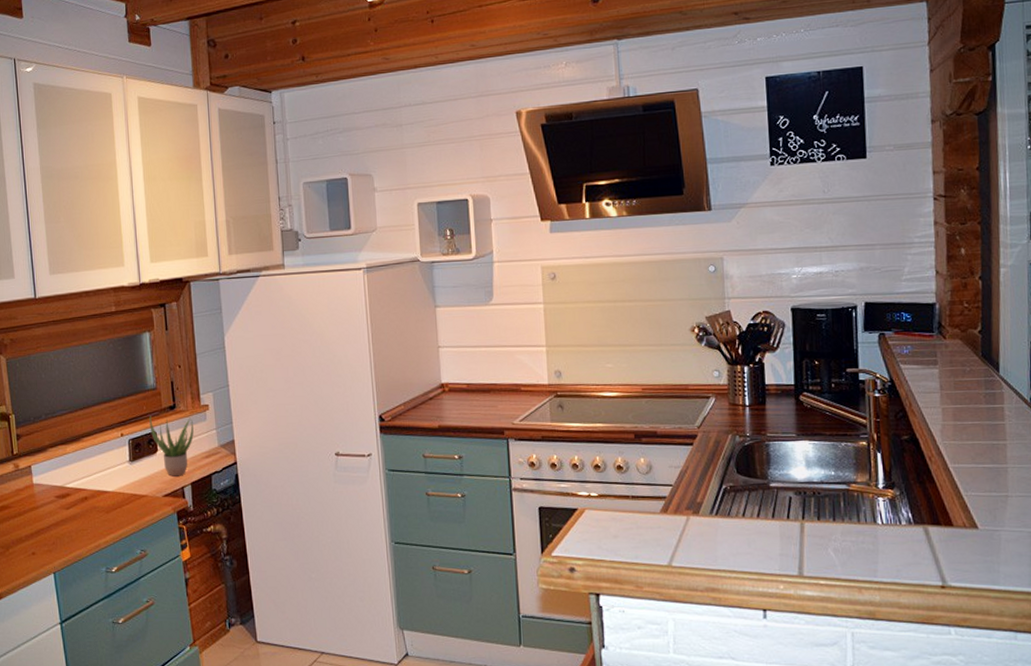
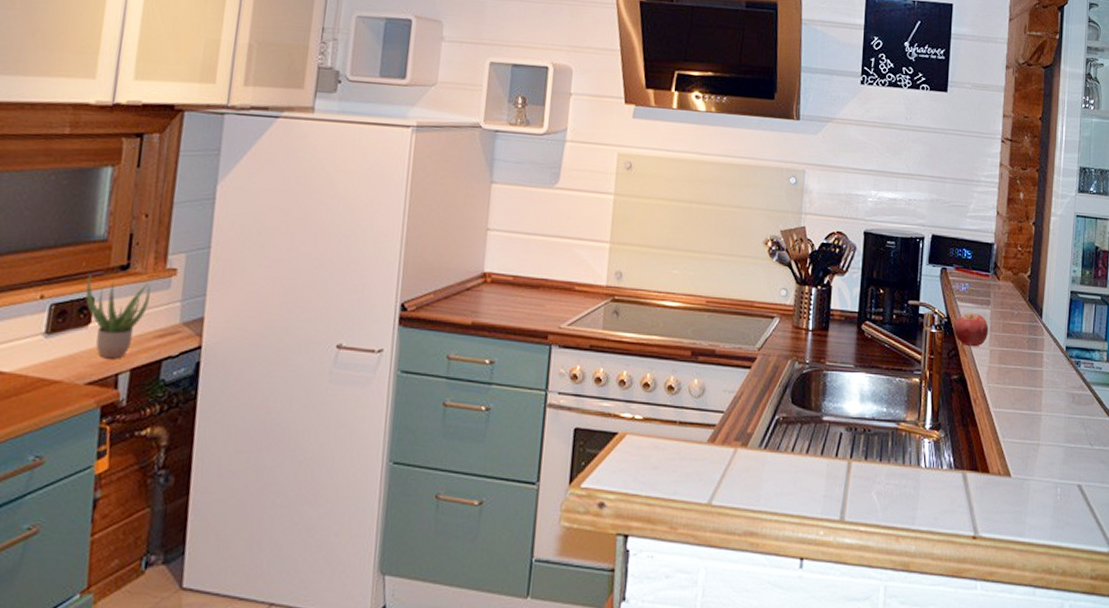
fruit: none [898,374,939,407] -> present [953,313,989,347]

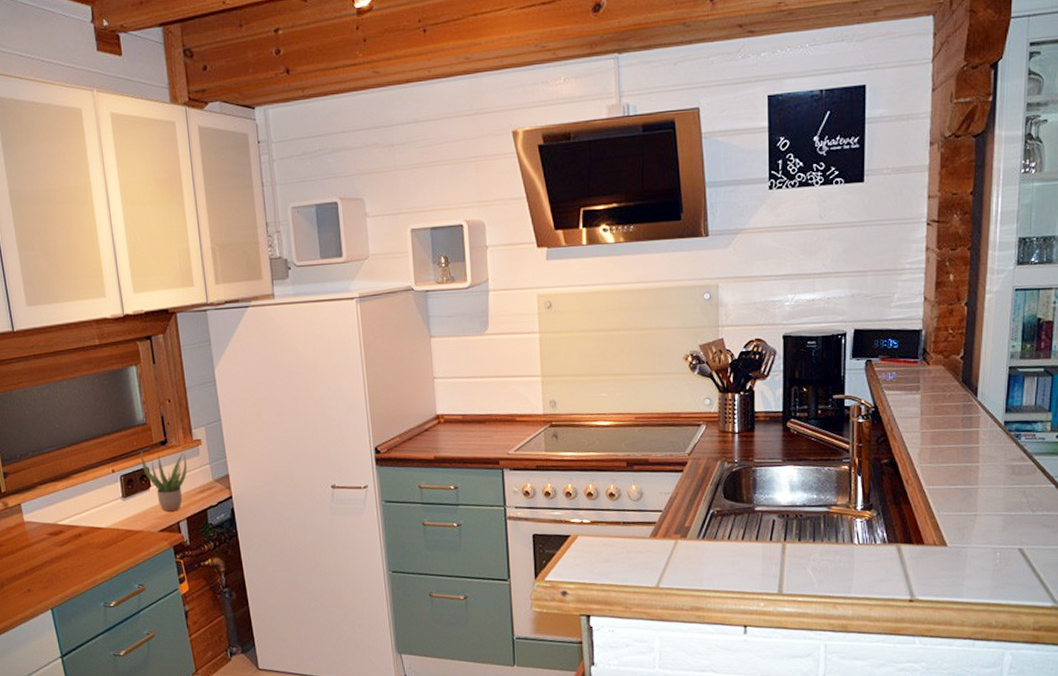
fruit: present [953,313,989,347] -> none [881,400,919,432]

